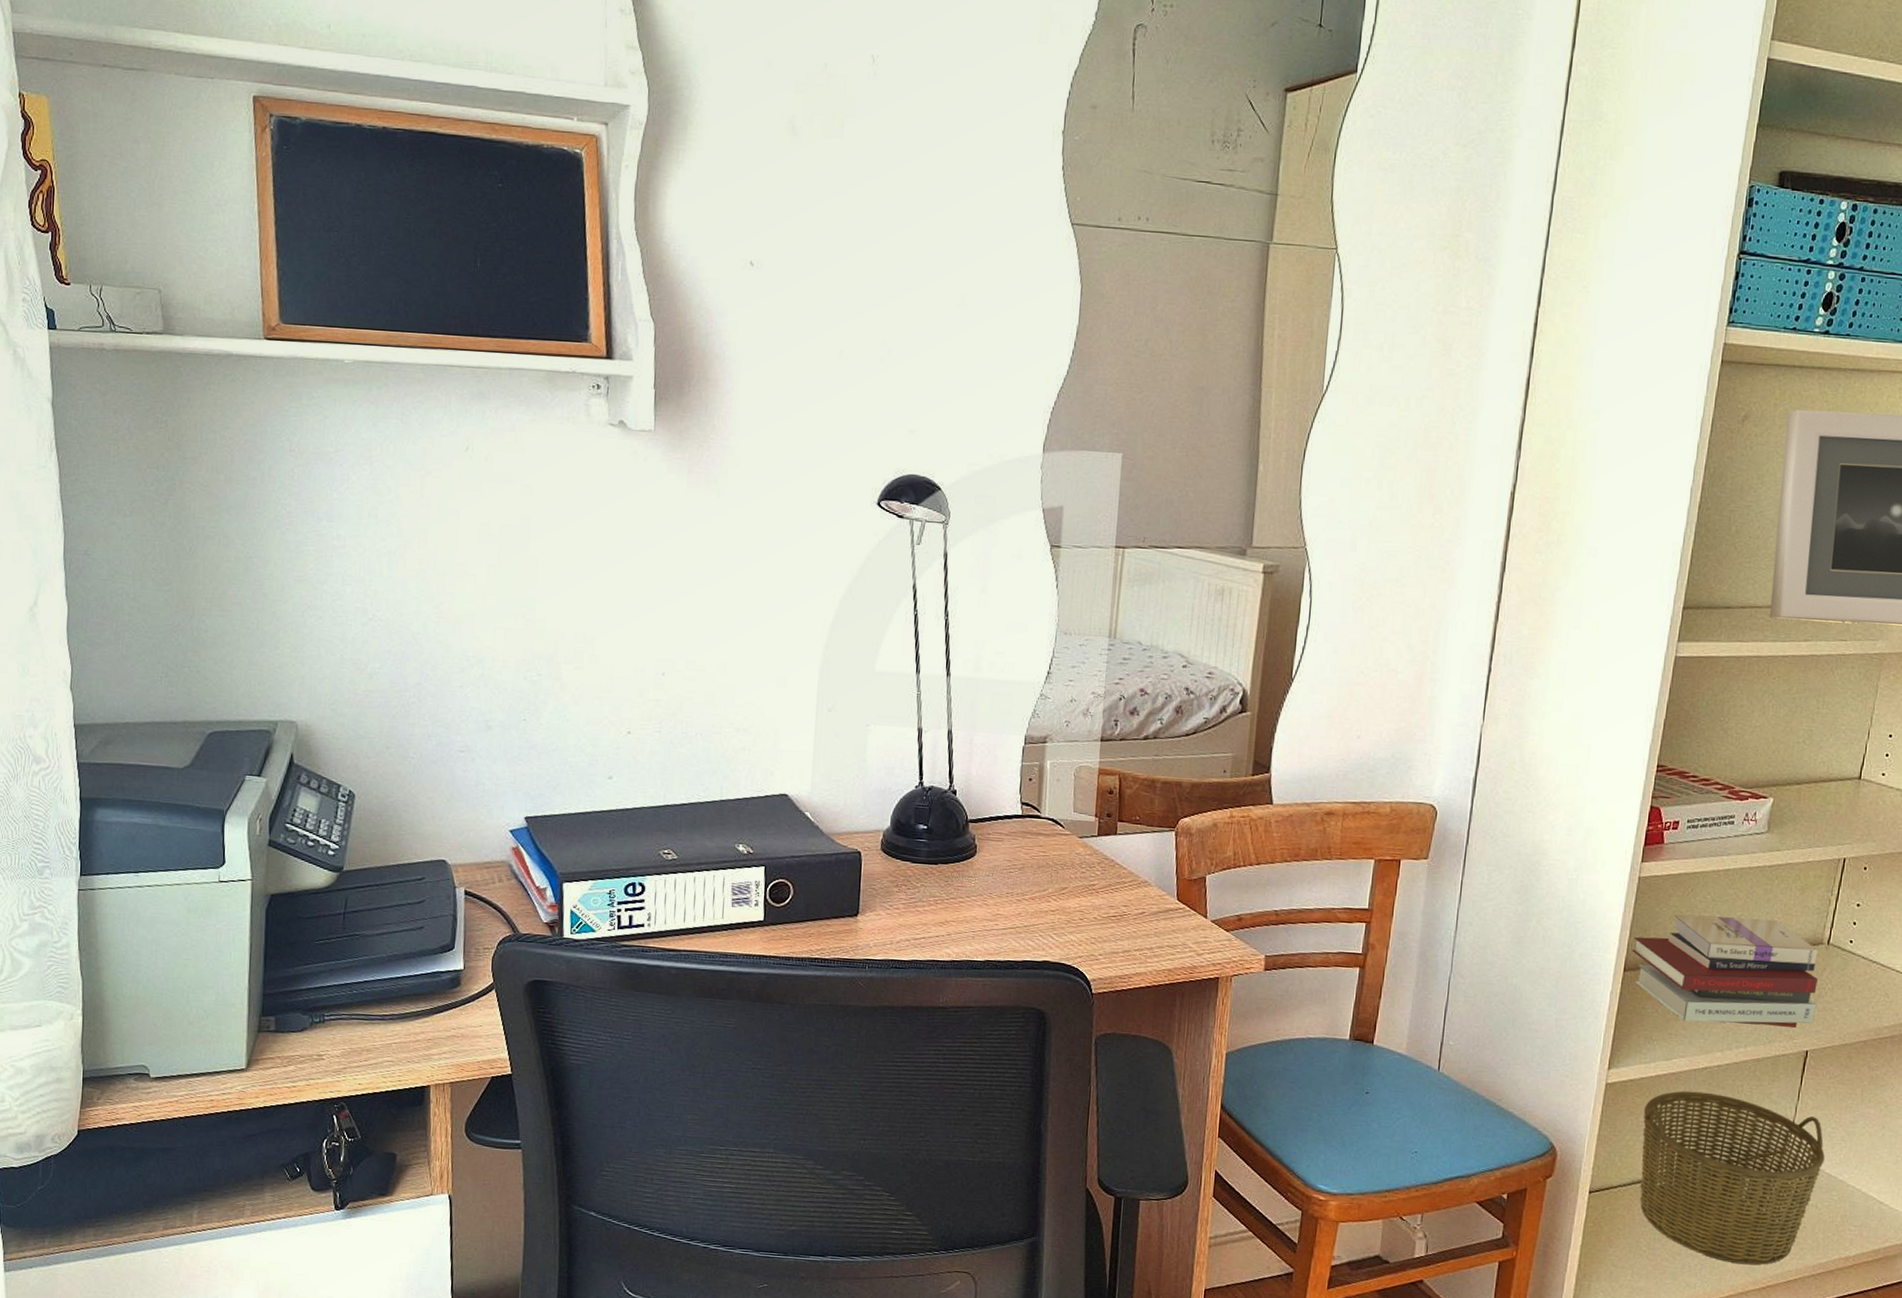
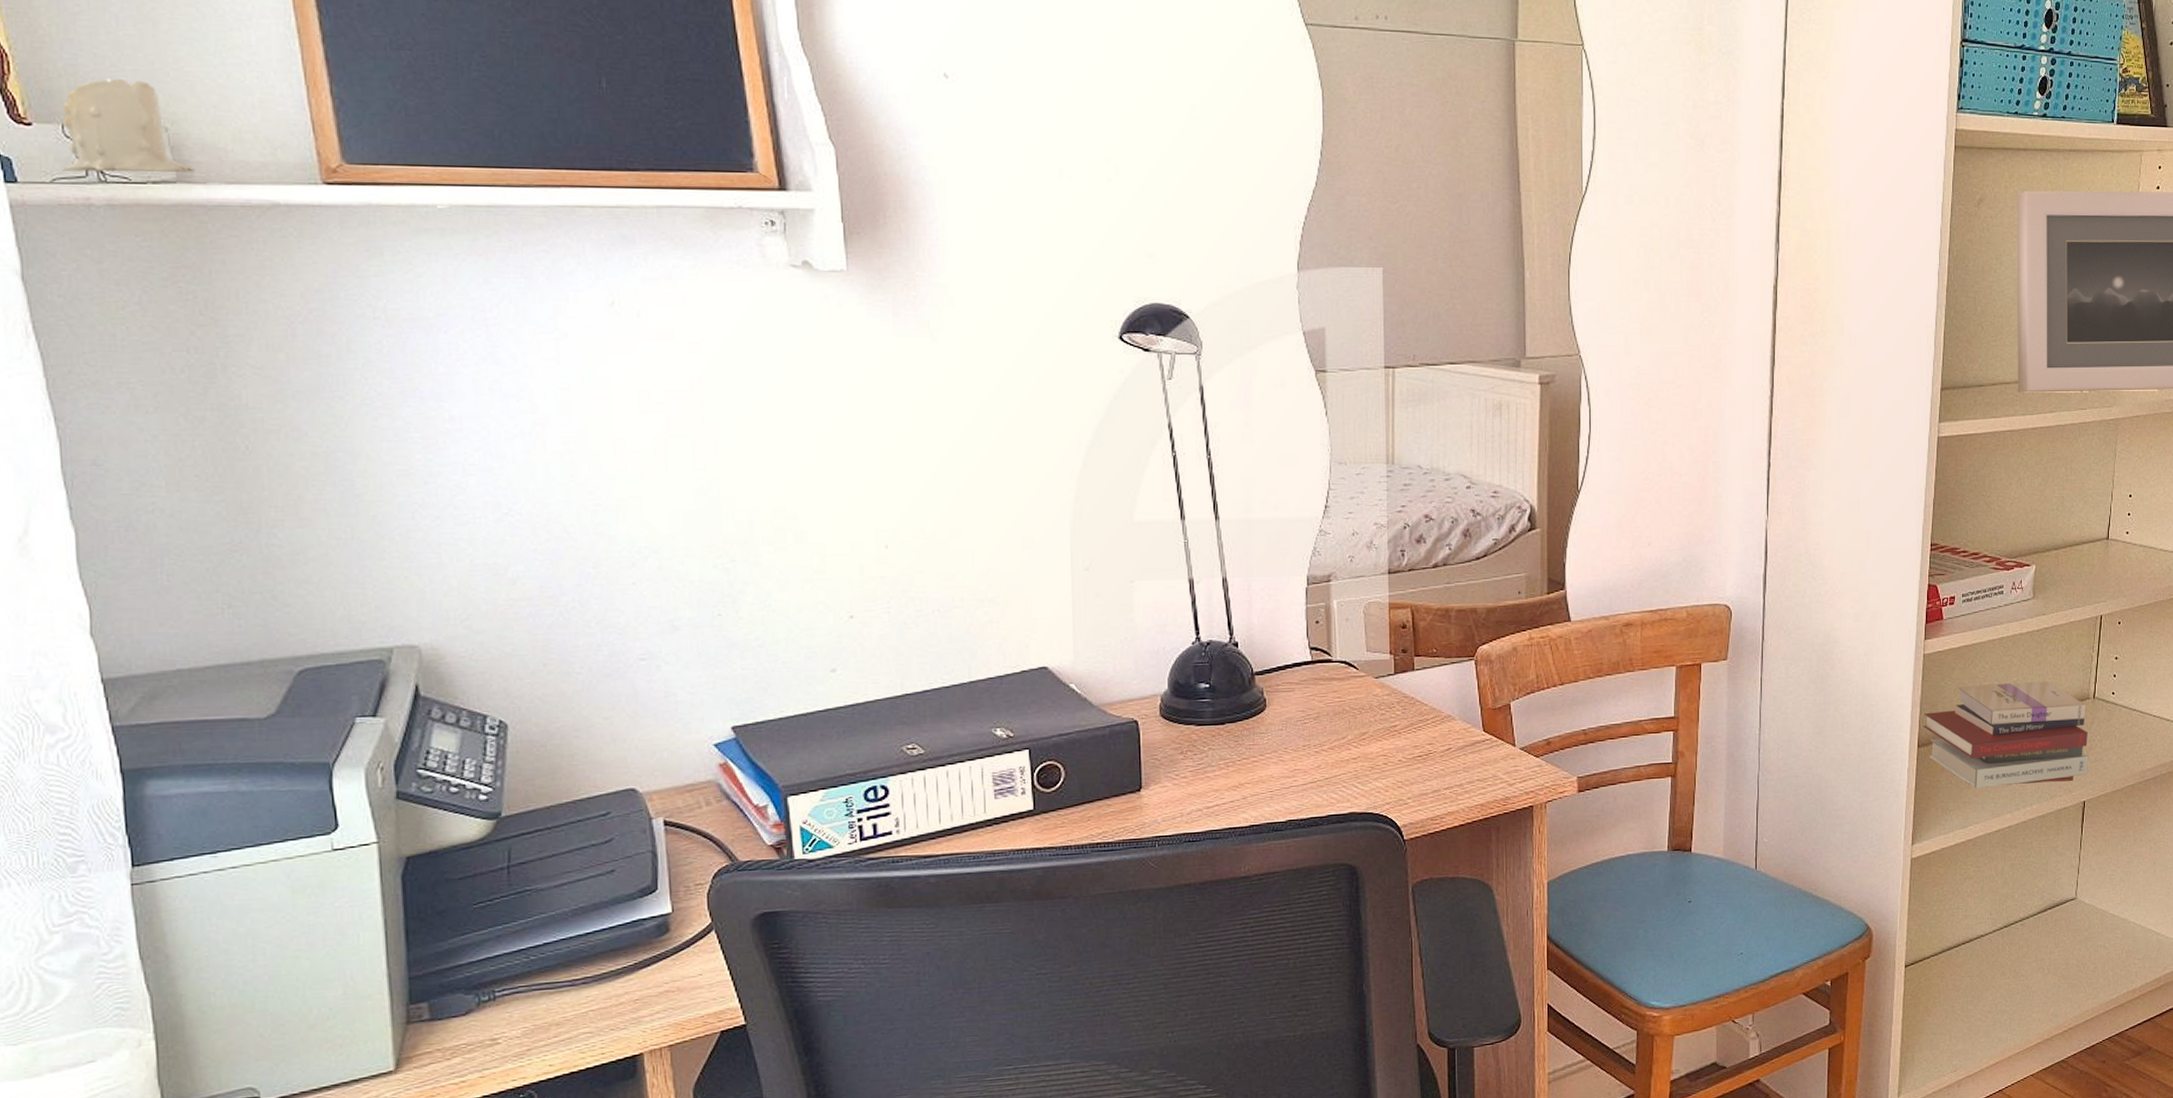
candle: none [86,250,177,326] -> present [61,79,196,173]
basket: present [1640,1091,1825,1265] -> none [1948,853,2108,1013]

